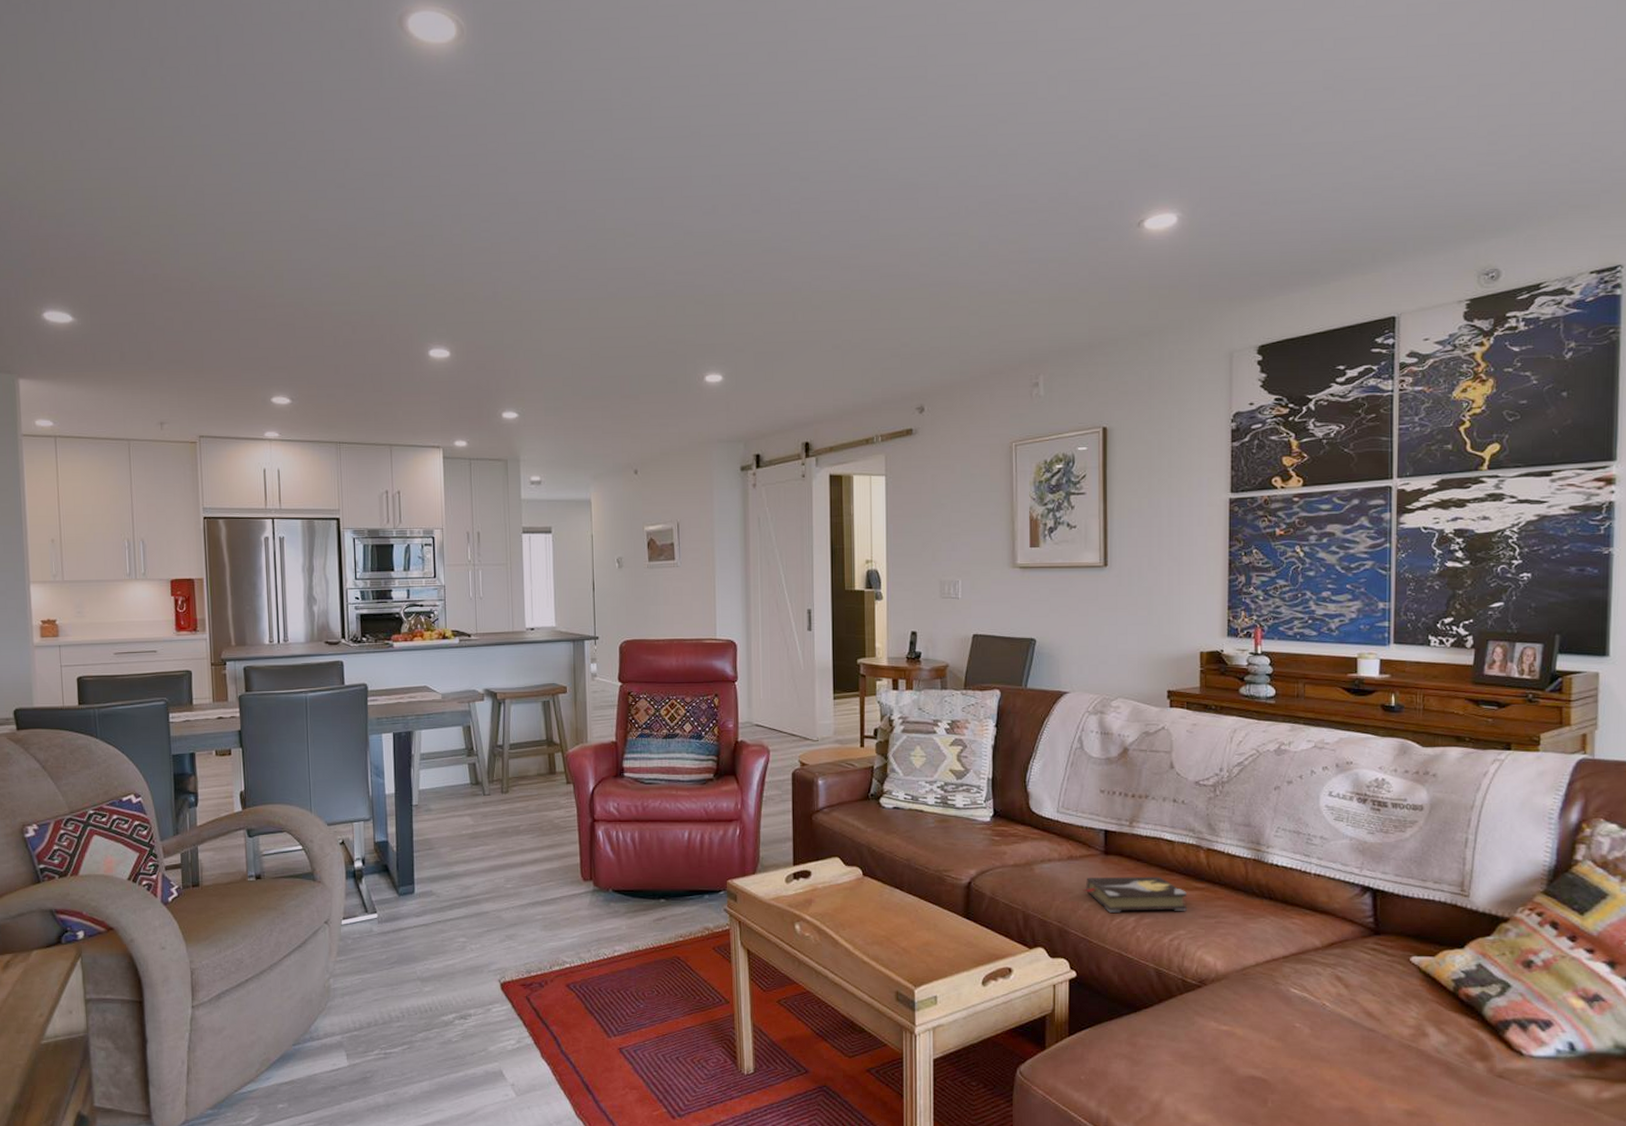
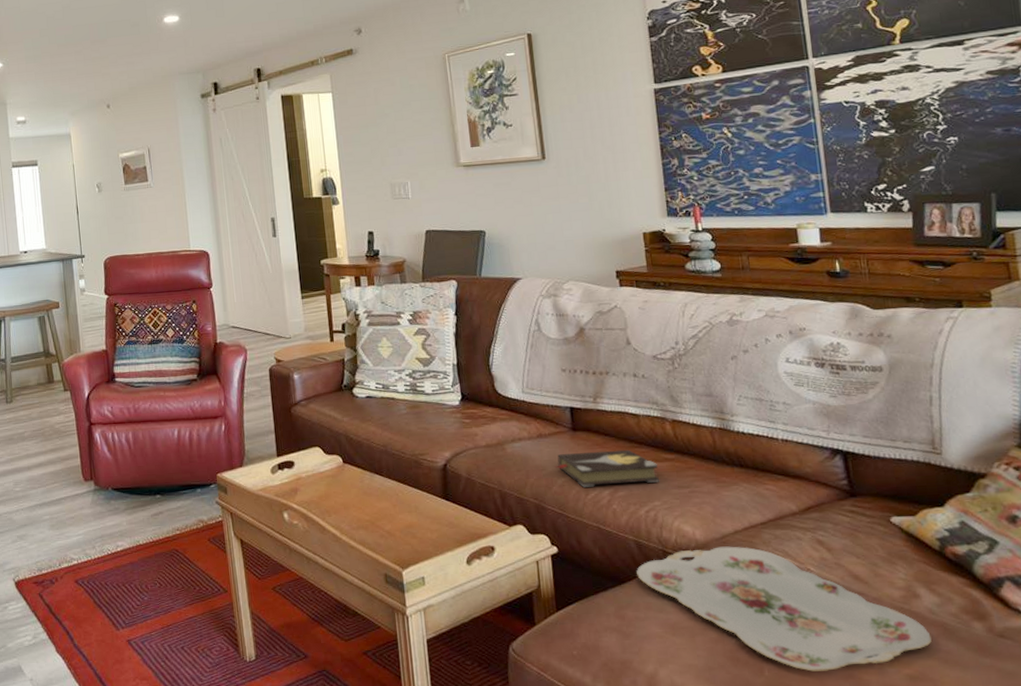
serving tray: none [1152,978,1433,1104] -> present [636,546,932,672]

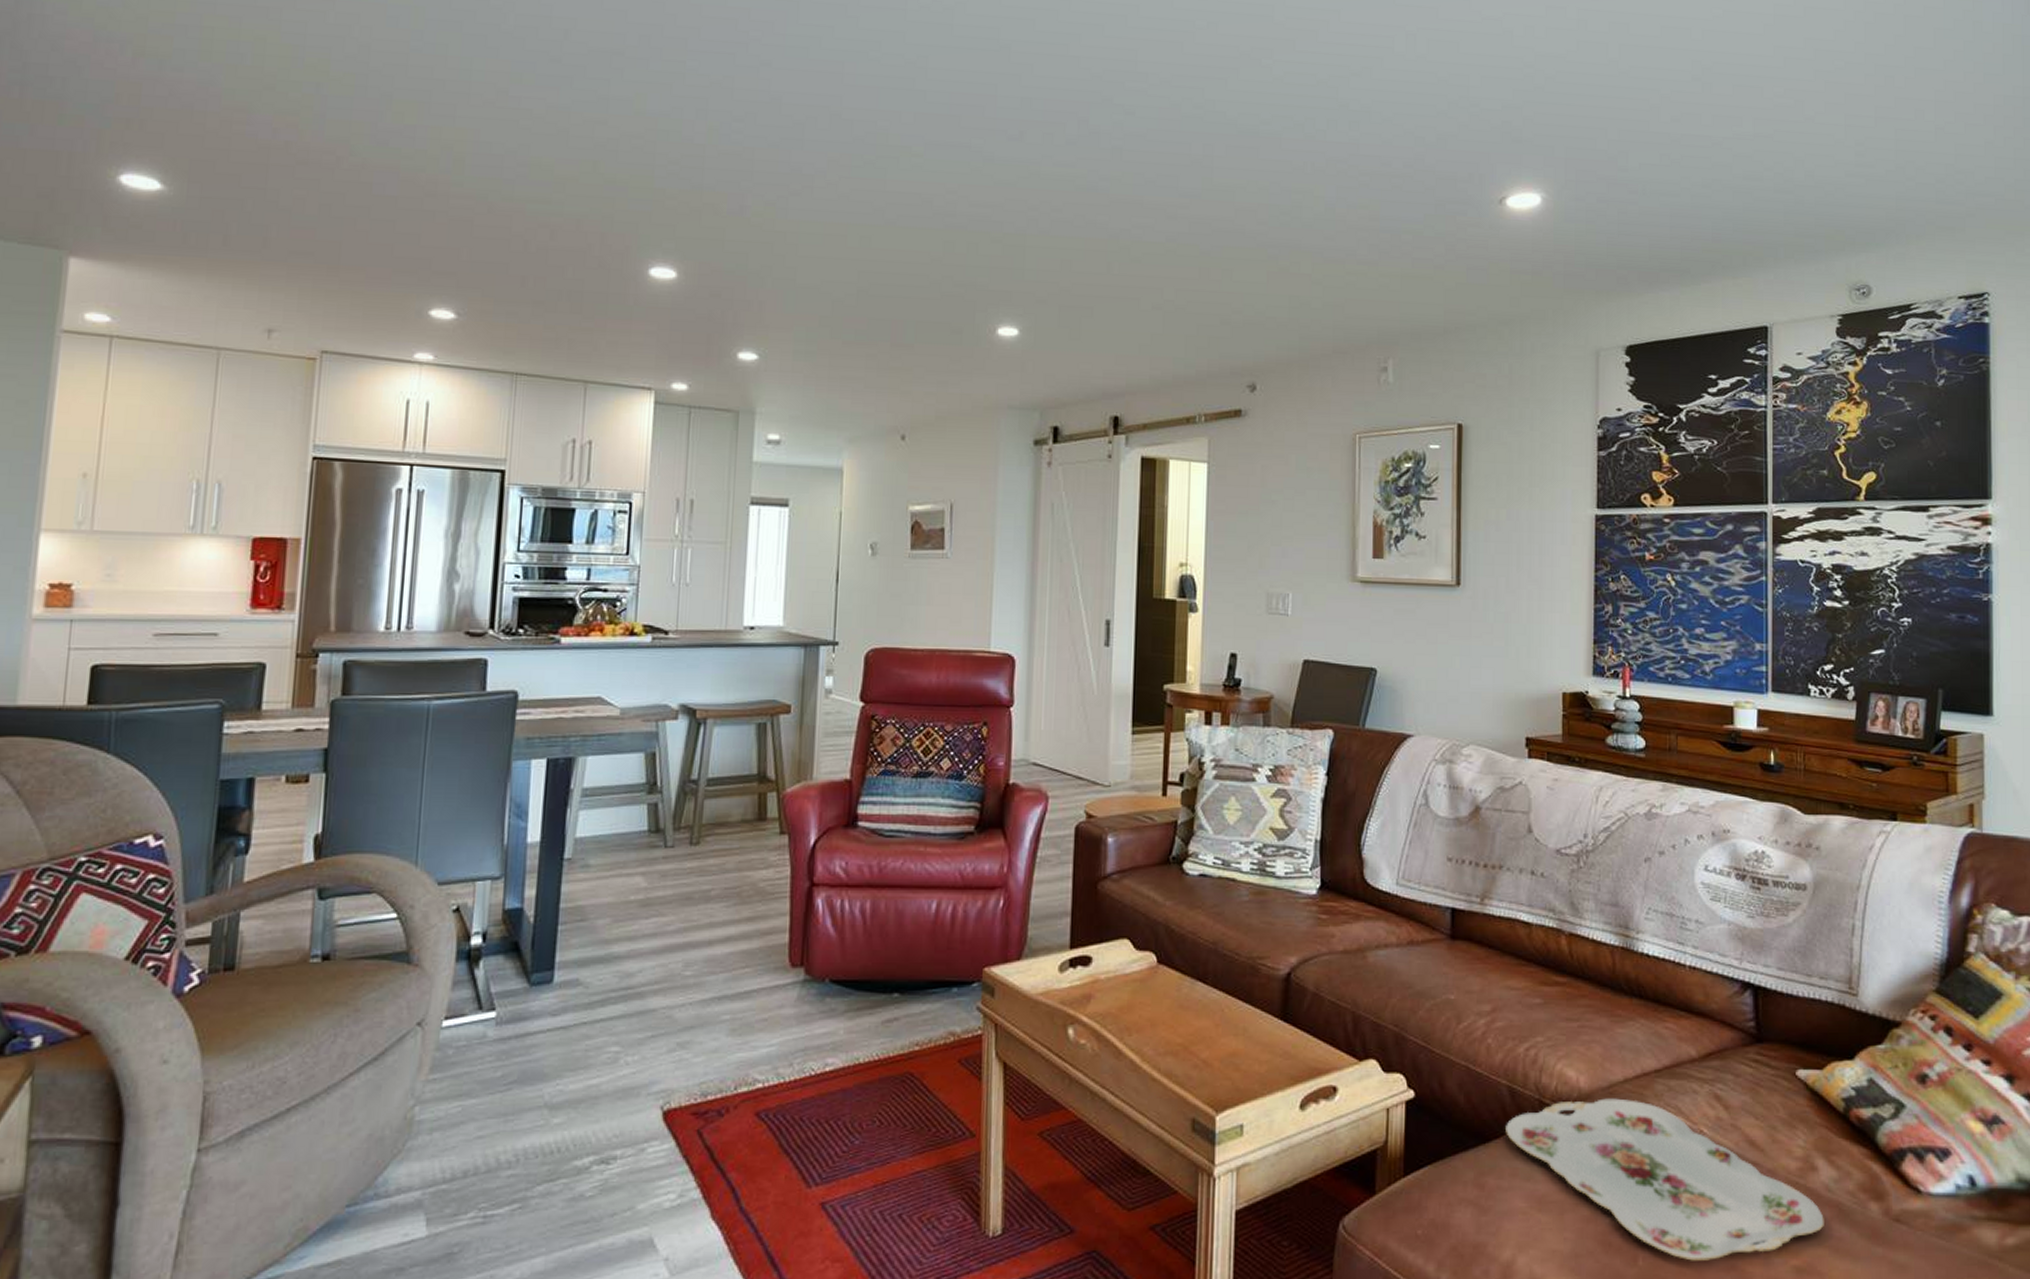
hardback book: present [554,449,660,487] -> none [1423,967,1547,1014]

